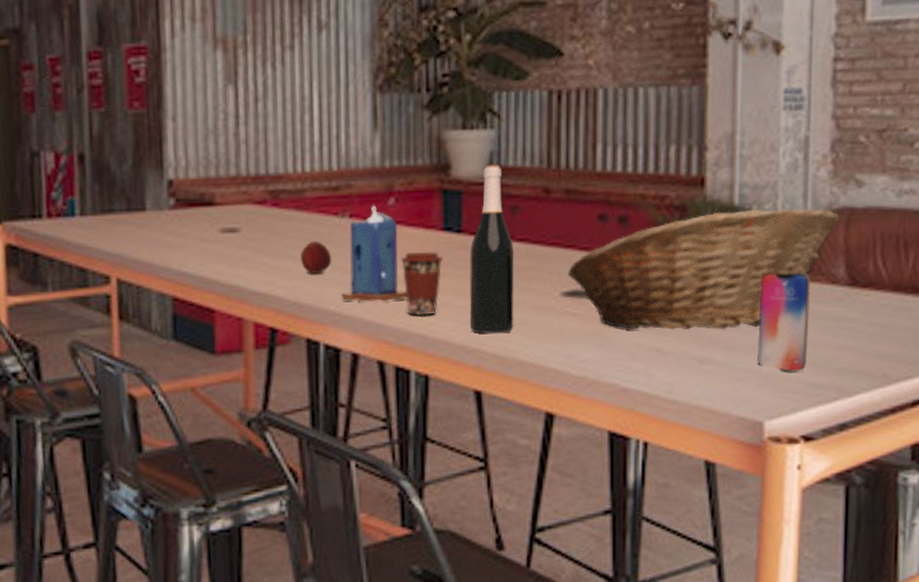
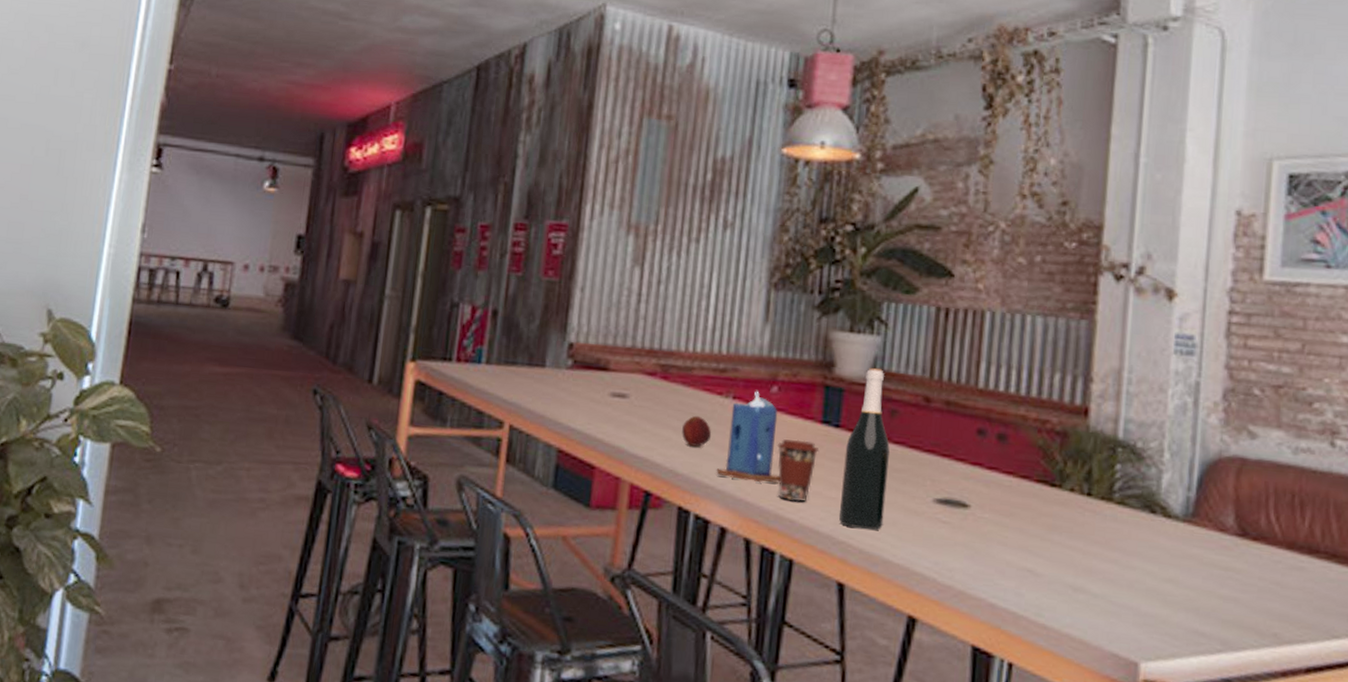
fruit basket: present [568,208,840,330] -> none [942,442,1230,564]
smartphone: present [757,272,811,372] -> none [1135,510,1196,617]

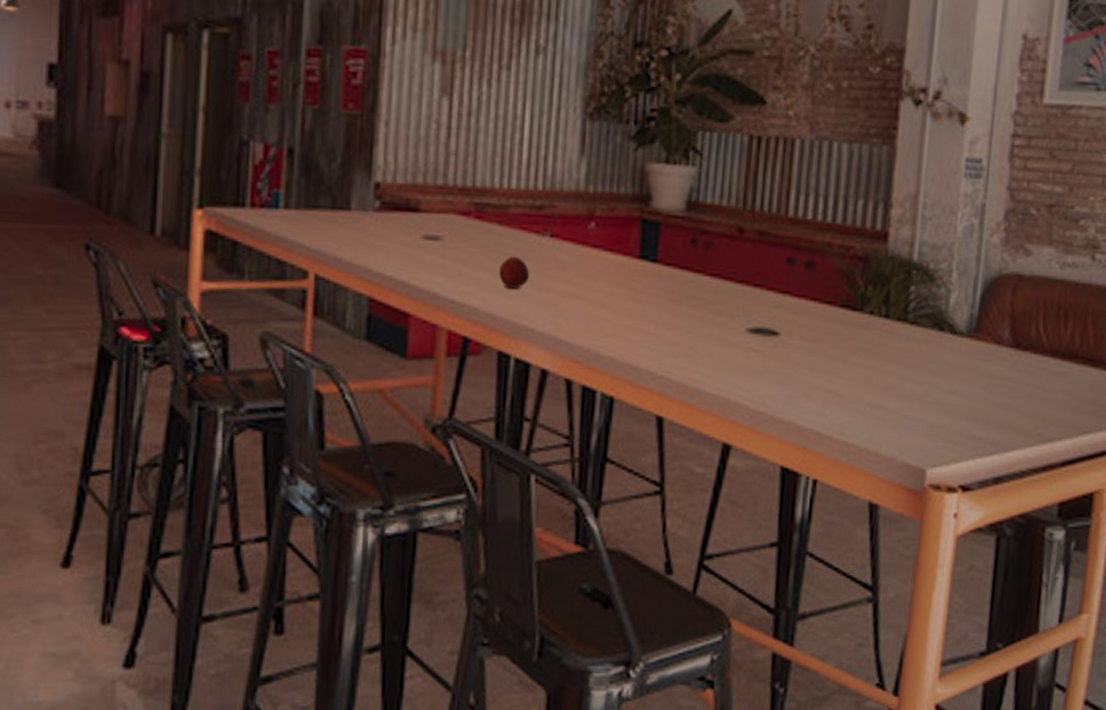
candle: present [716,391,780,483] -> none [535,227,600,322]
coffee cup: present [777,439,820,502] -> none [595,276,638,340]
wine bottle: present [839,368,890,530] -> none [658,200,705,362]

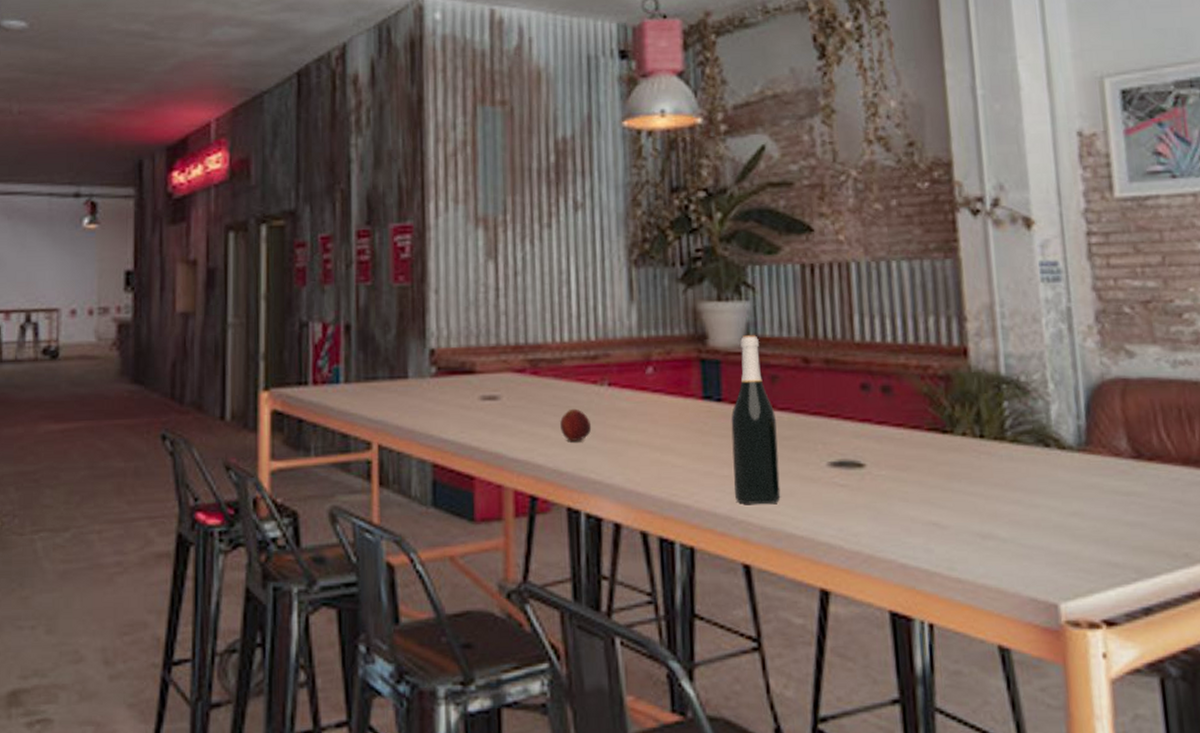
wine bottle: none [658,200,705,362] -> present [731,335,781,504]

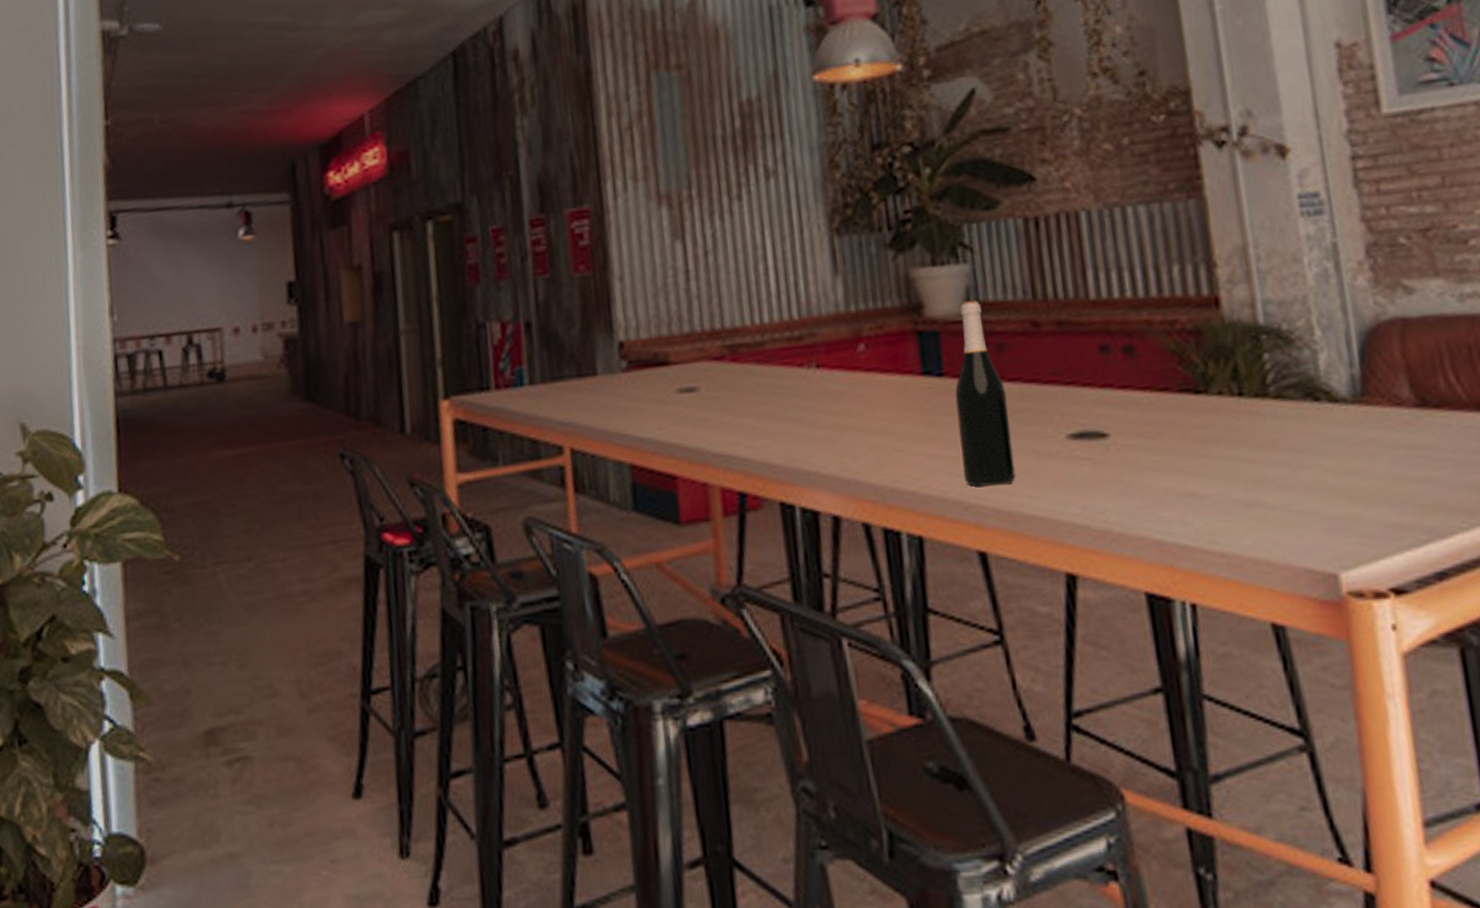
apple: present [560,408,592,441] -> none [766,395,801,431]

